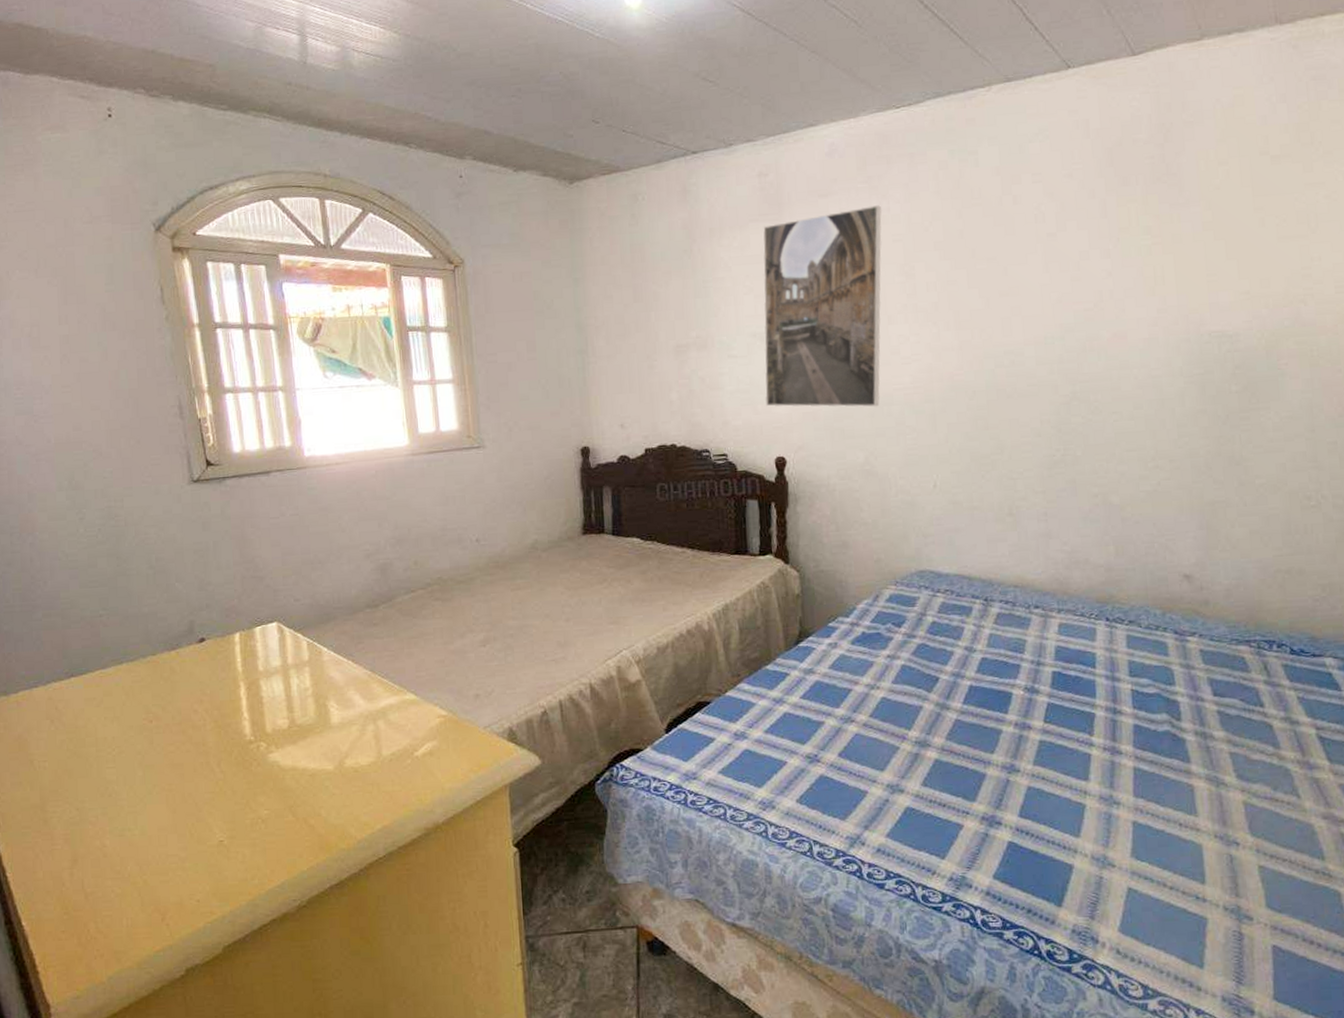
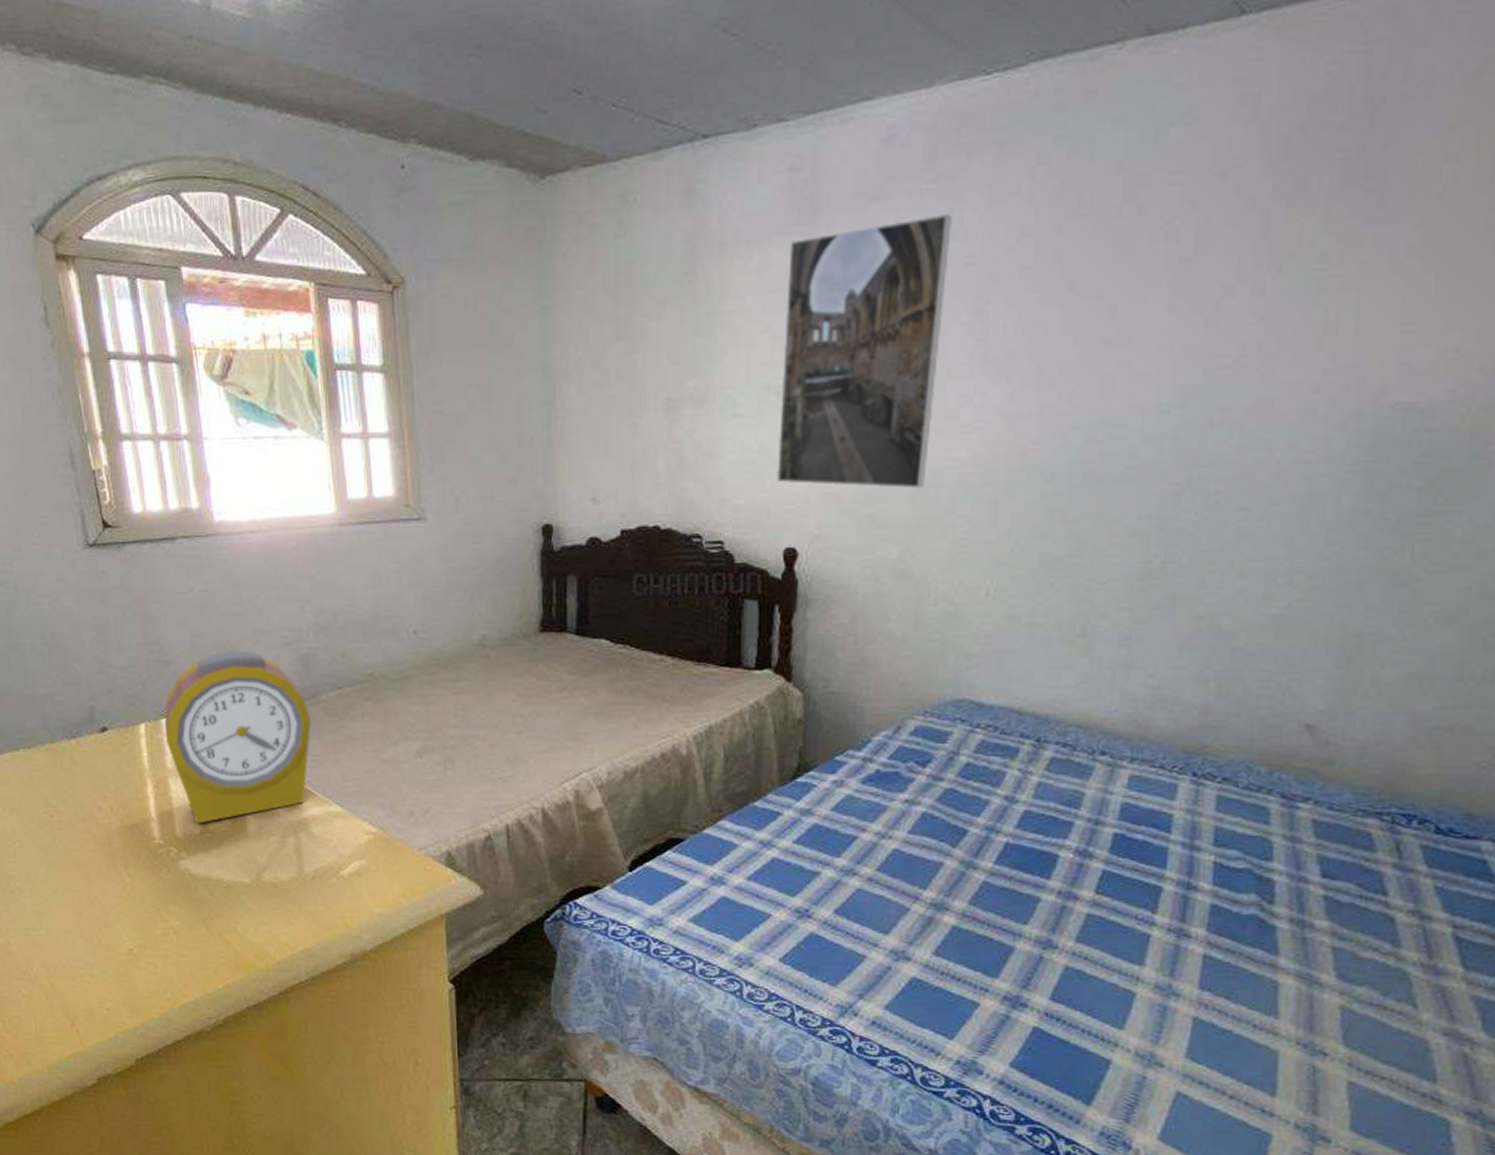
alarm clock: none [257,564,388,719] -> present [164,650,311,824]

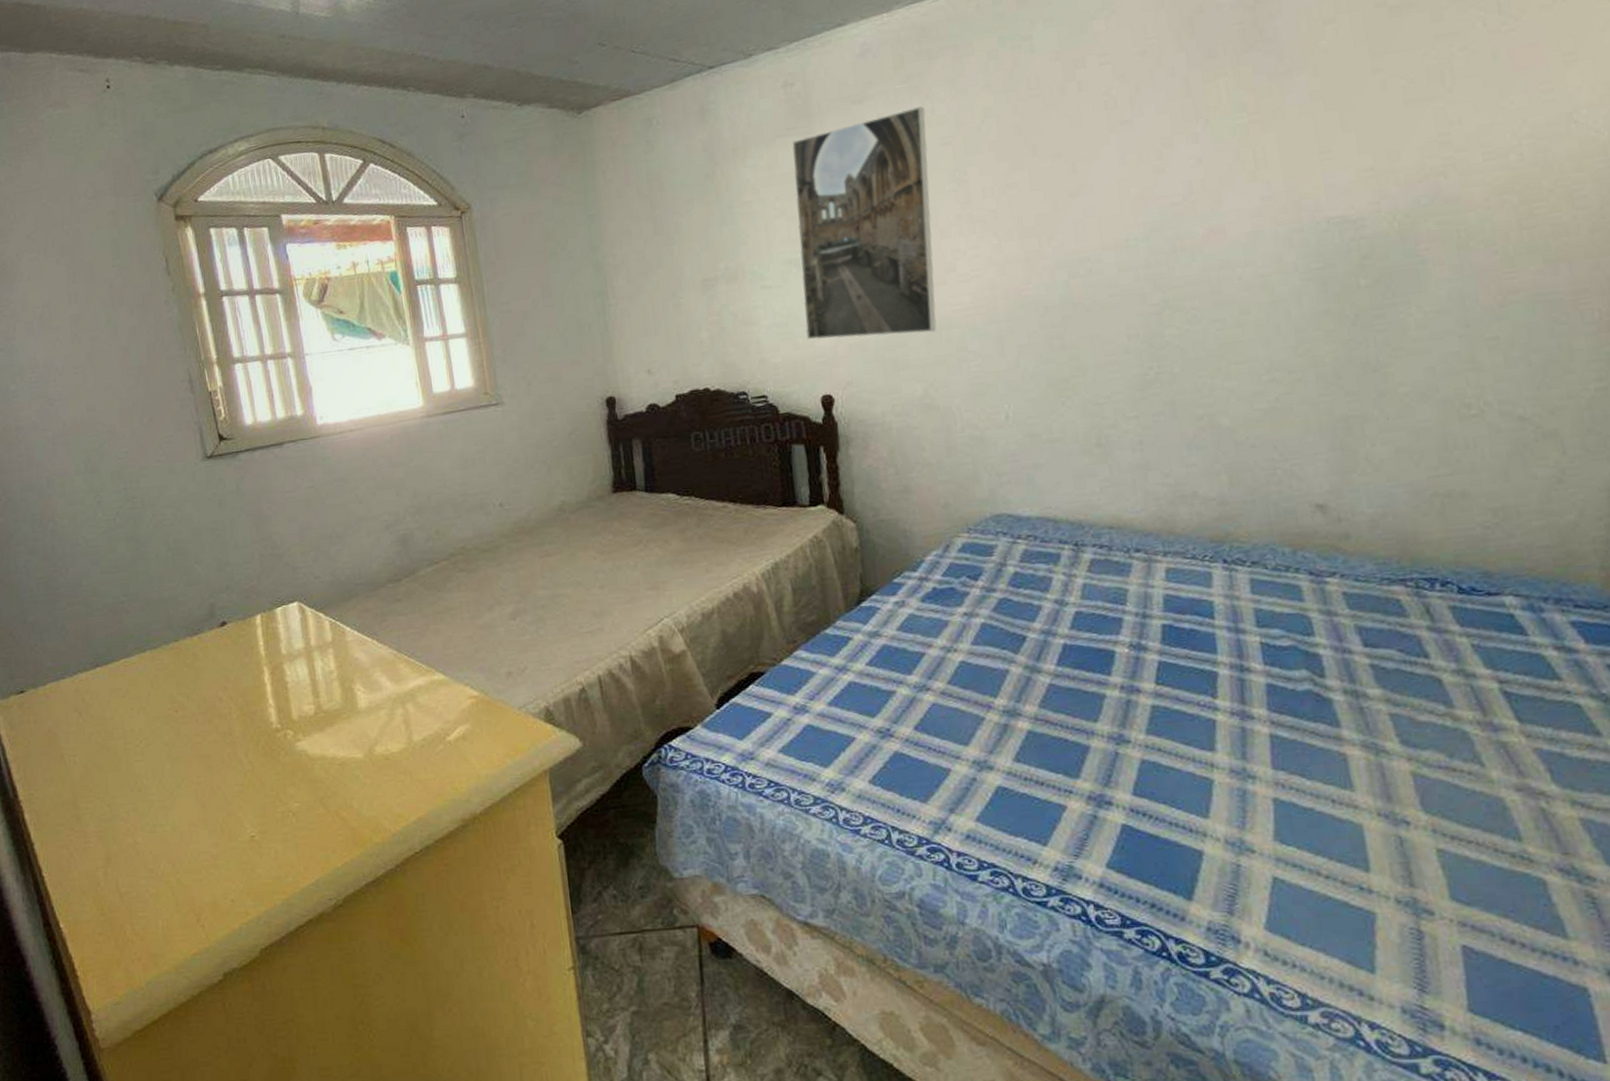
alarm clock: present [164,650,311,824] -> none [277,537,412,705]

